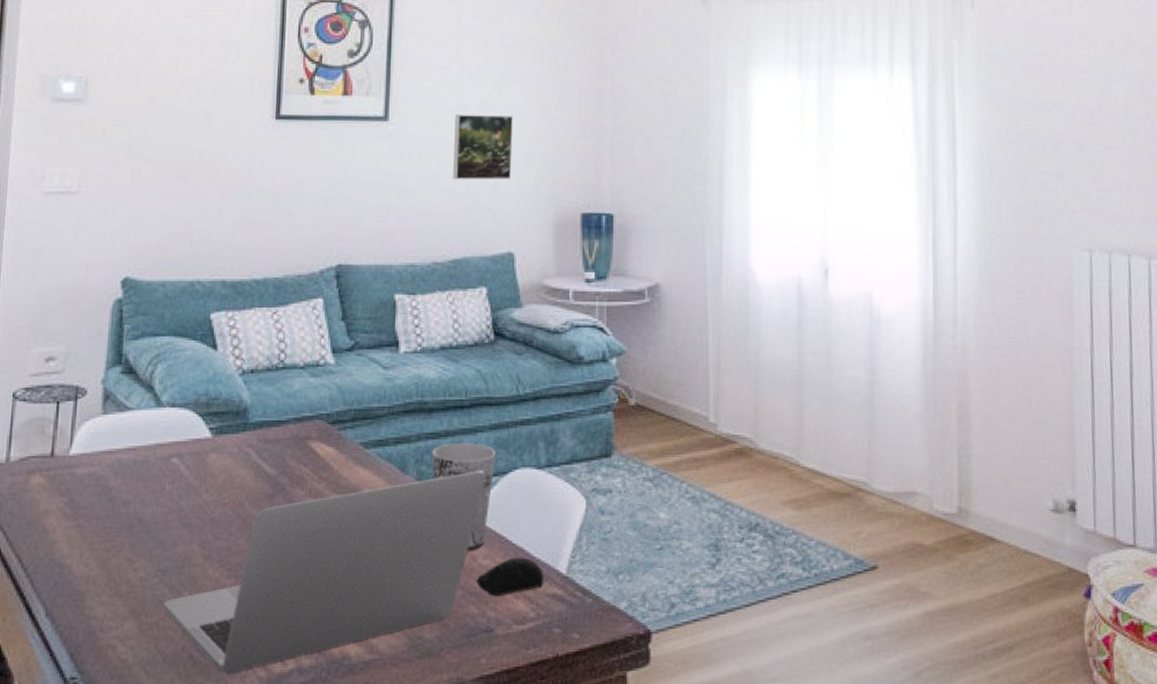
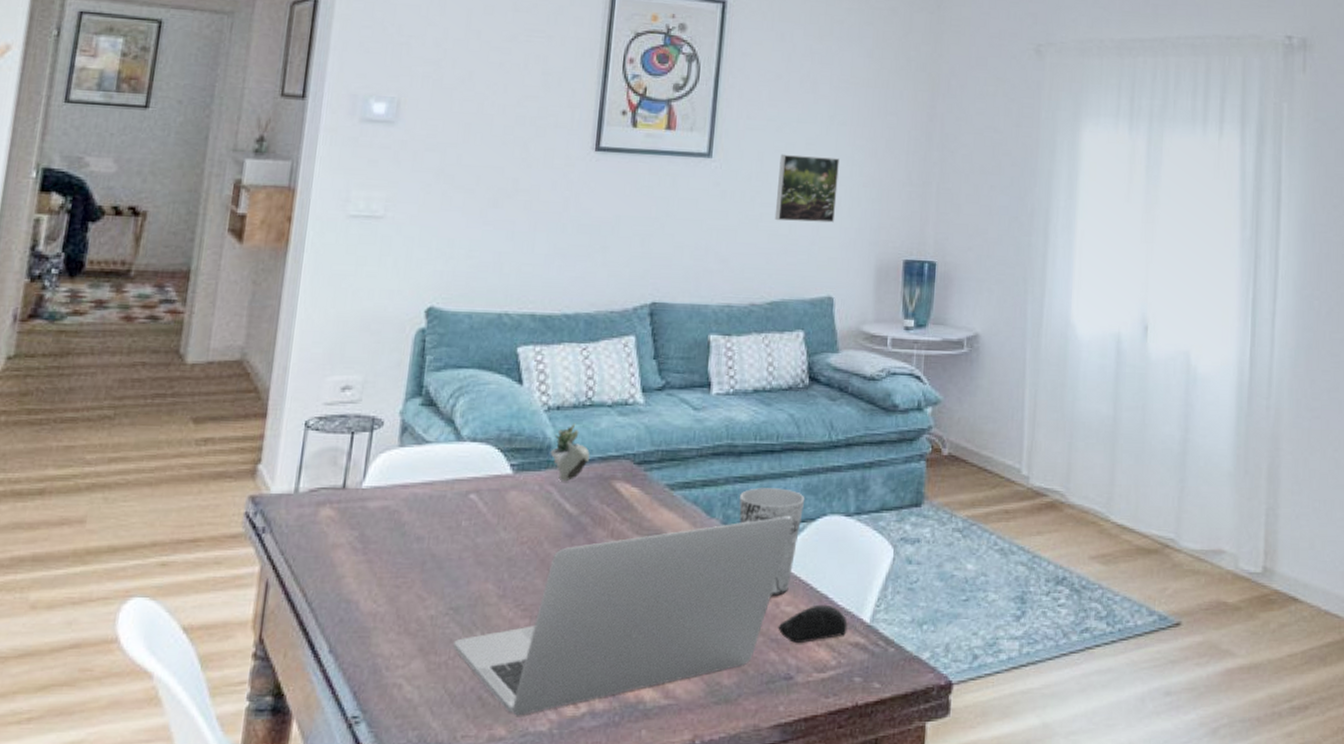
succulent plant: none [245,386,285,443] -> present [549,423,590,482]

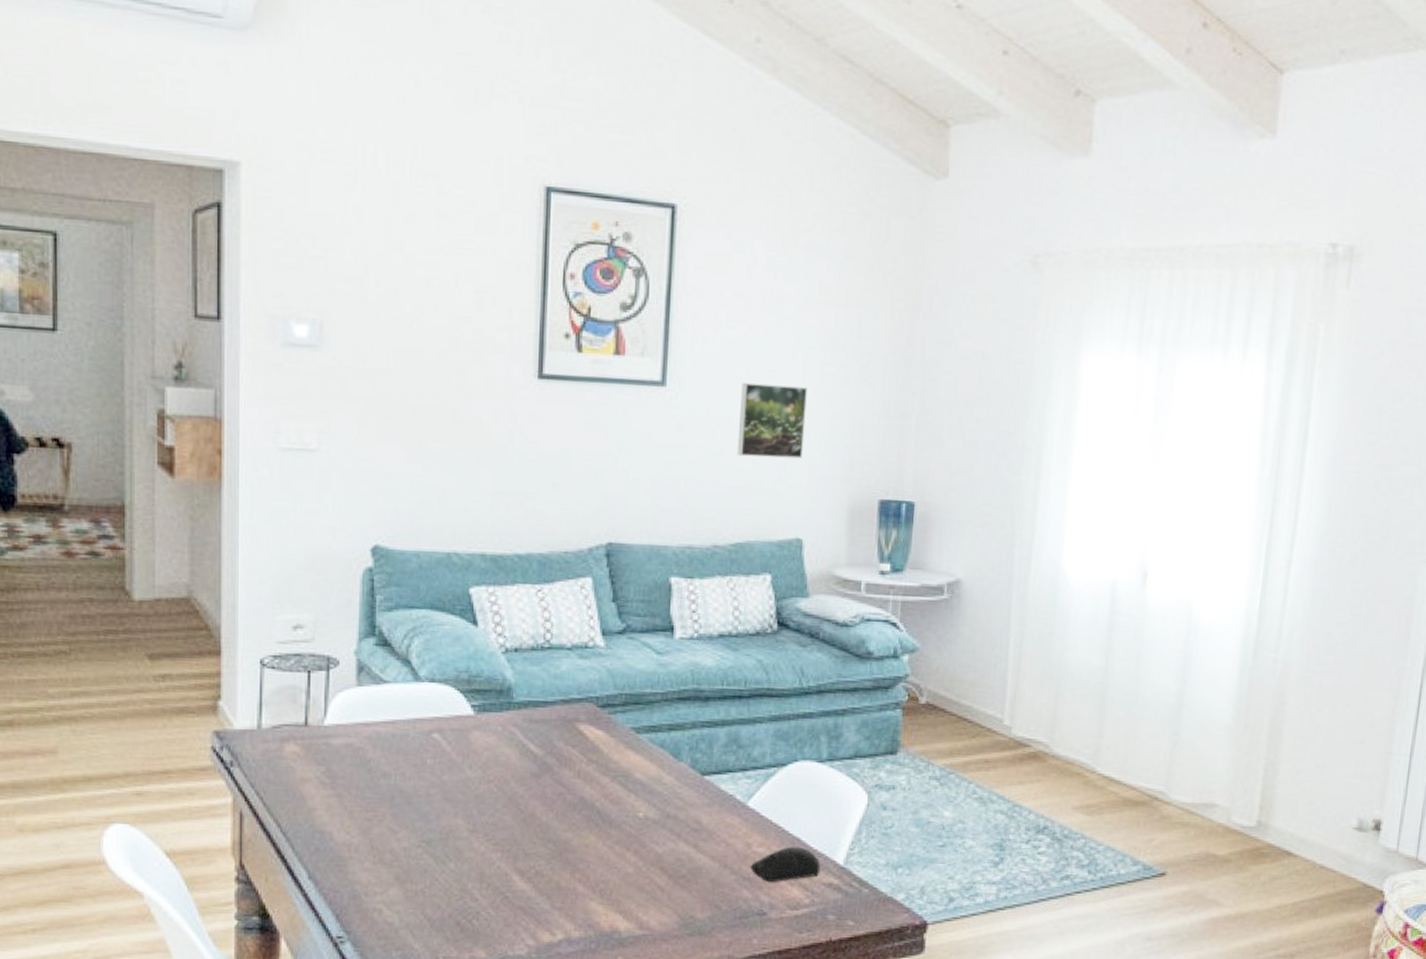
laptop: present [453,517,793,716] -> none [429,761,764,941]
succulent plant: present [549,423,590,482] -> none [508,665,551,723]
cup: present [739,488,805,597] -> none [707,733,776,838]

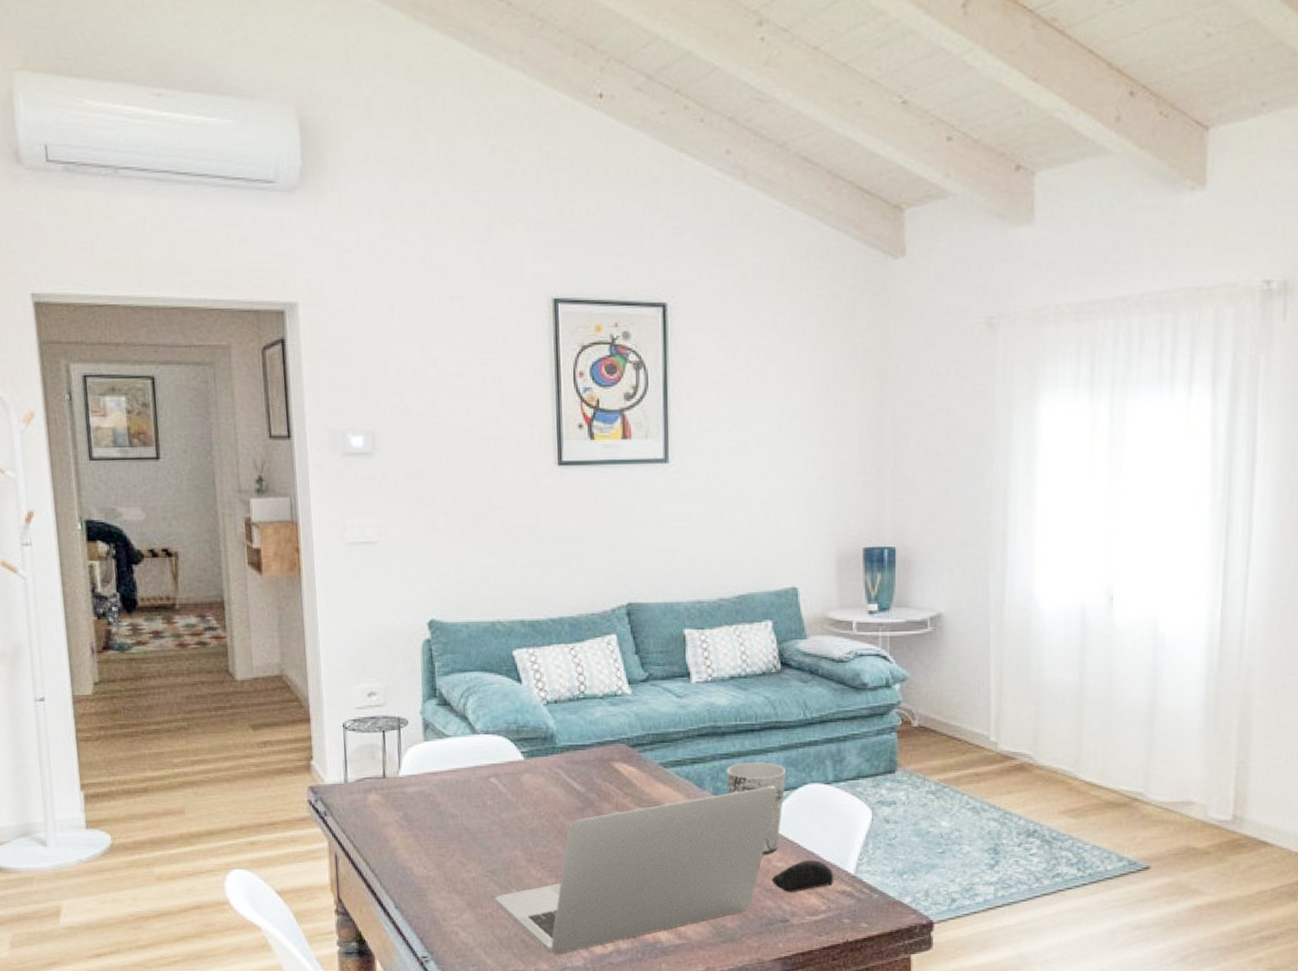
laptop: none [429,761,764,941] -> present [495,786,777,954]
cup: none [707,733,776,838] -> present [727,762,787,855]
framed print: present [737,382,807,459] -> none [734,453,793,519]

